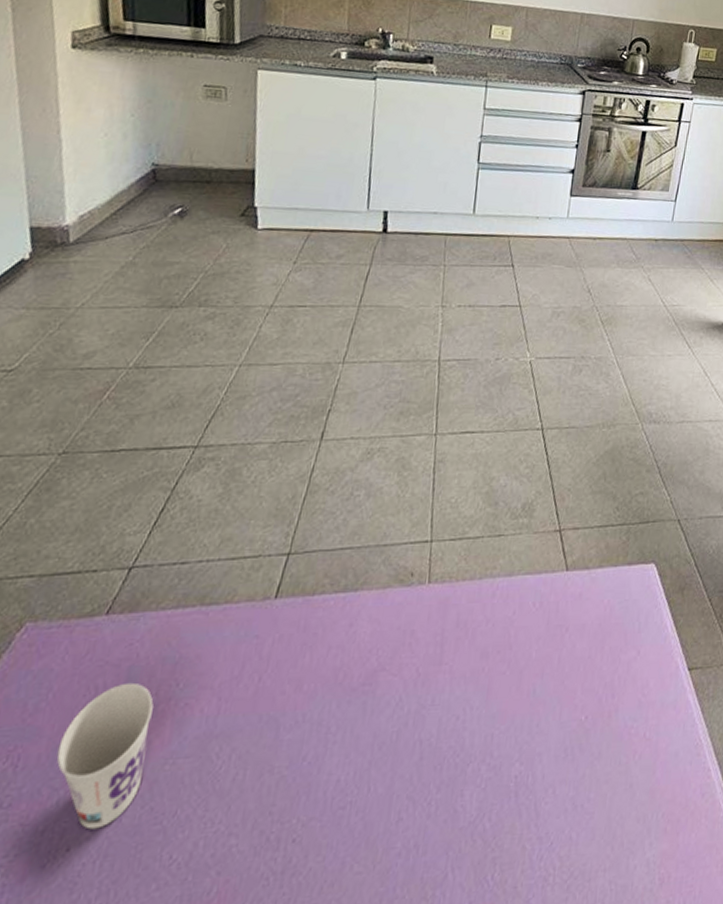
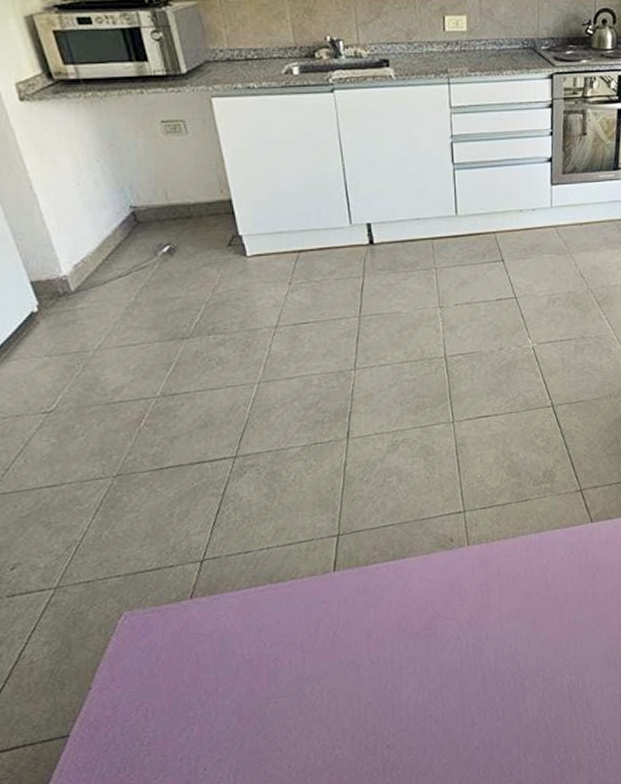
cup: present [56,682,154,830] -> none [177,647,252,754]

